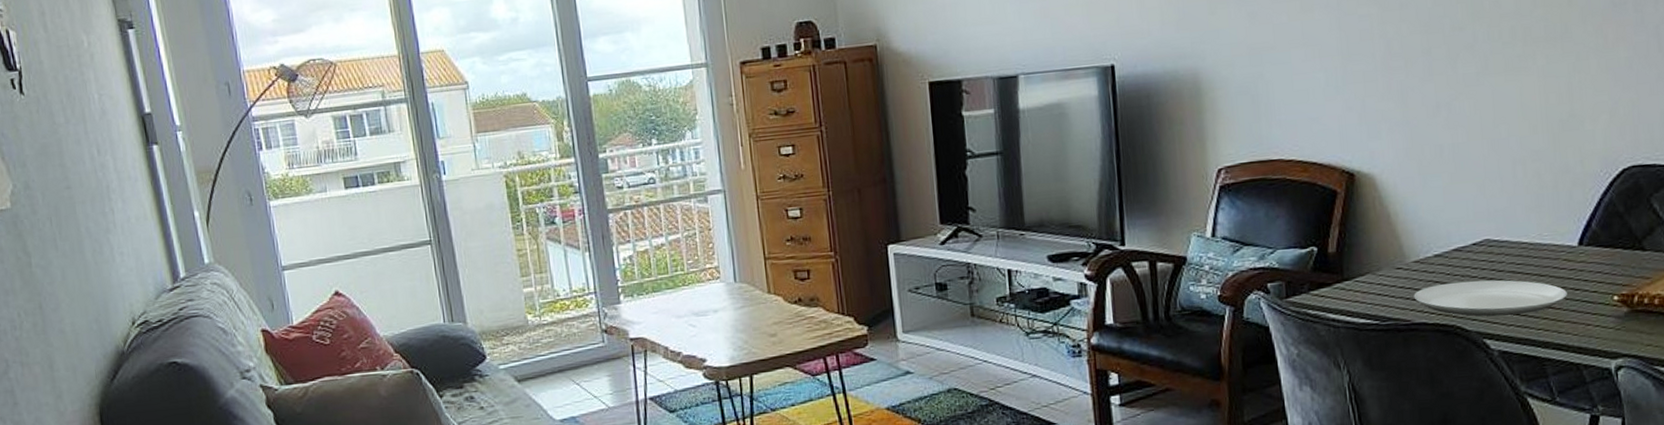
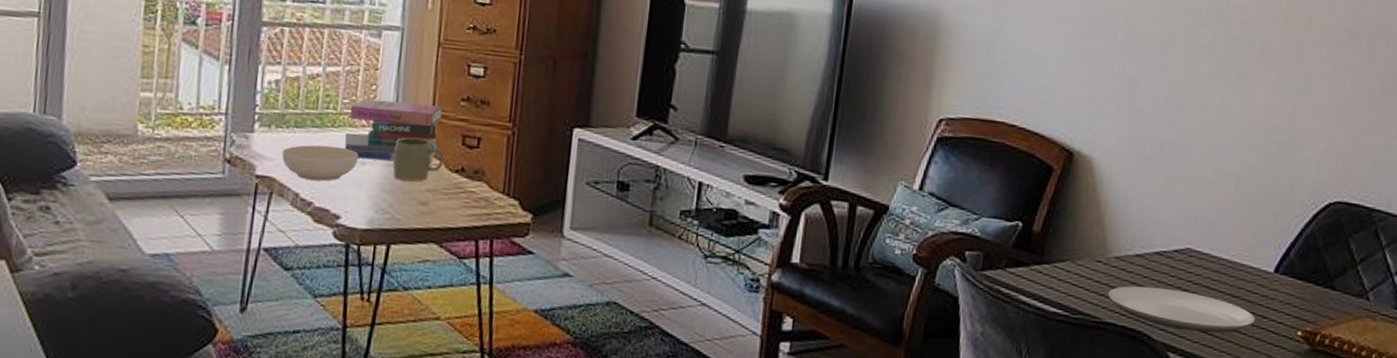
bowl: none [647,301,711,334] -> present [281,145,359,181]
books: none [695,250,775,308] -> present [344,98,443,163]
mug: none [738,280,782,320] -> present [392,137,444,182]

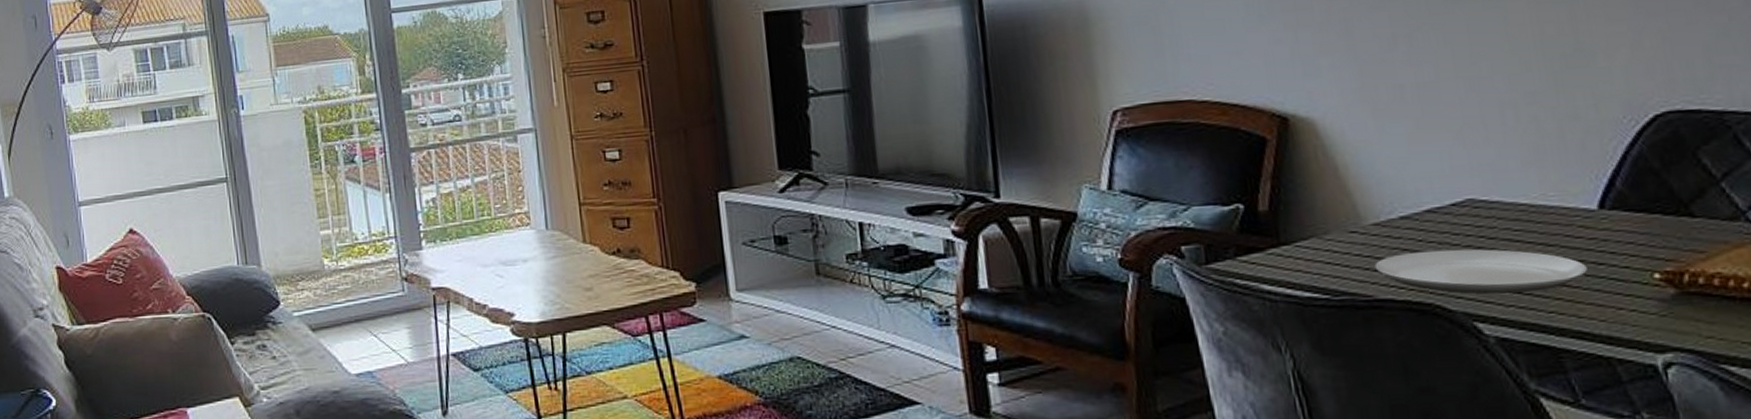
bowl: present [281,145,359,181] -> none [450,249,520,284]
books: present [344,98,443,163] -> none [503,195,591,257]
mug: present [392,137,444,182] -> none [550,228,599,271]

